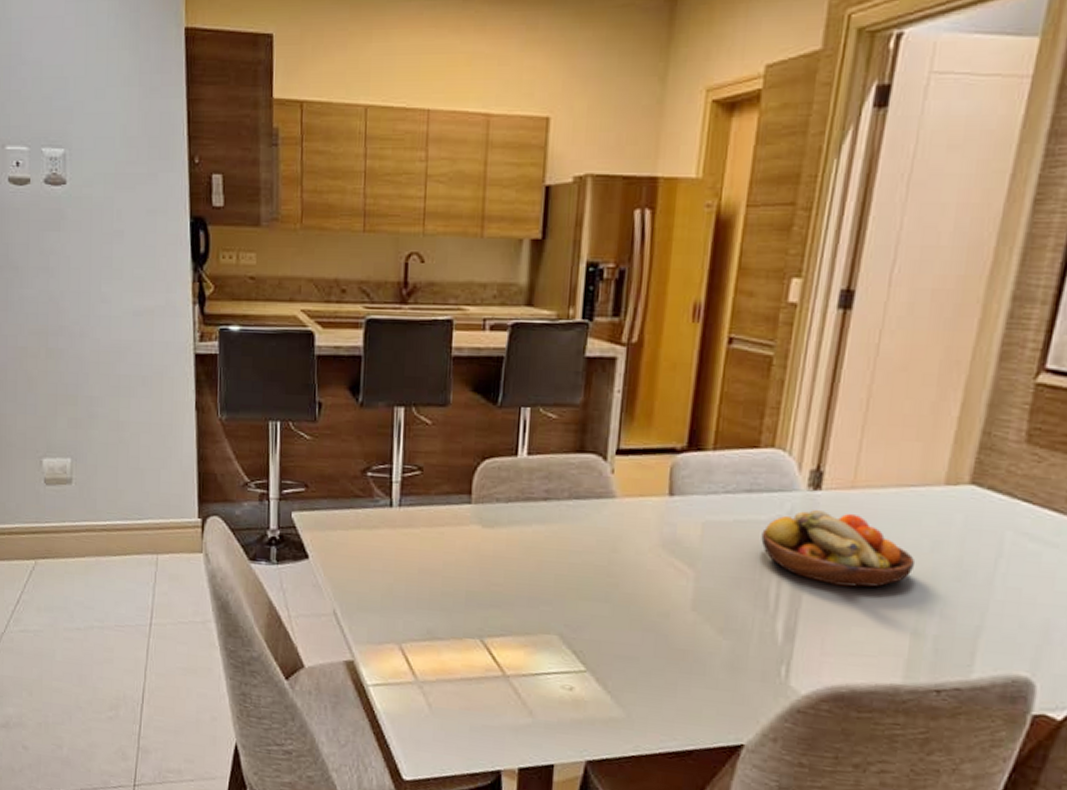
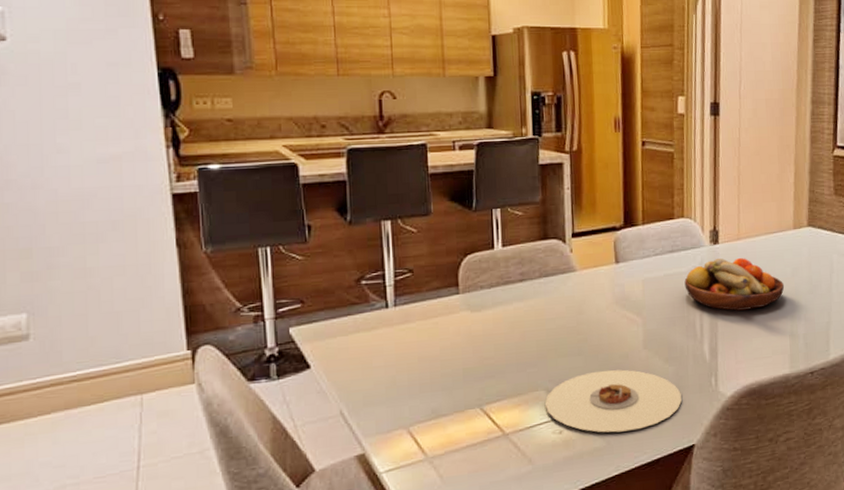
plate: none [557,625,735,709] -> present [545,369,682,433]

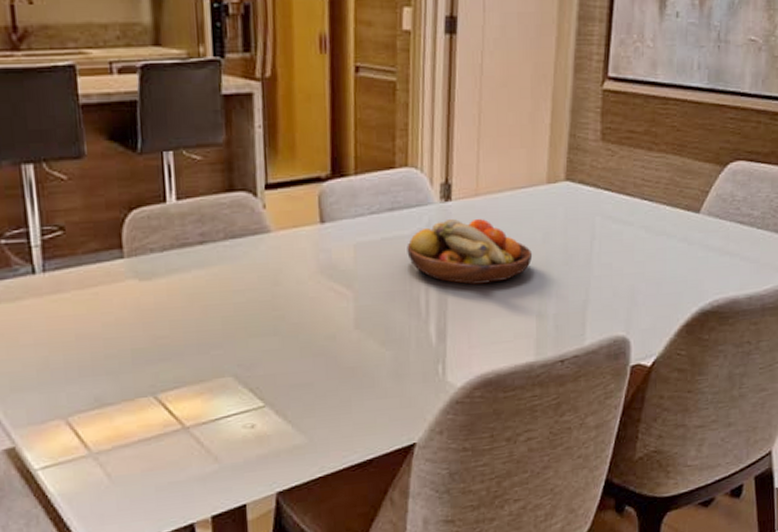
plate: present [545,369,682,433] -> none [234,353,401,428]

